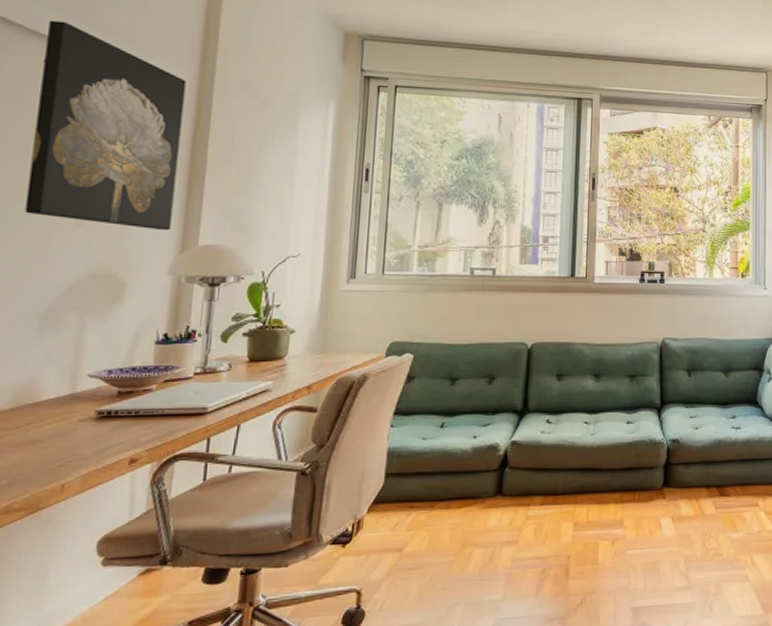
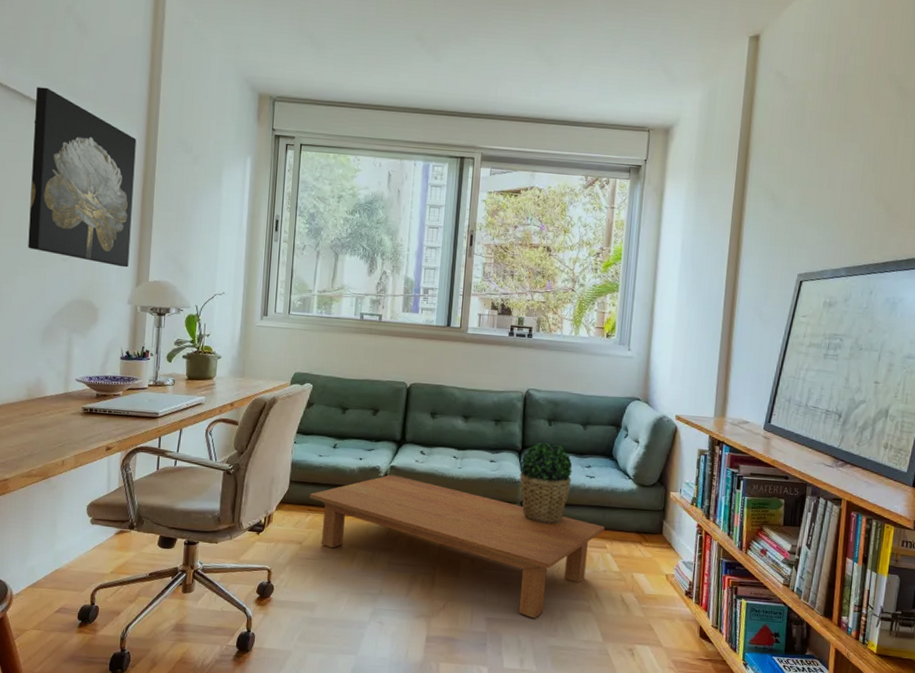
coffee table: none [411,450,755,600] -> present [309,474,605,619]
potted plant: none [660,395,717,487] -> present [519,442,573,524]

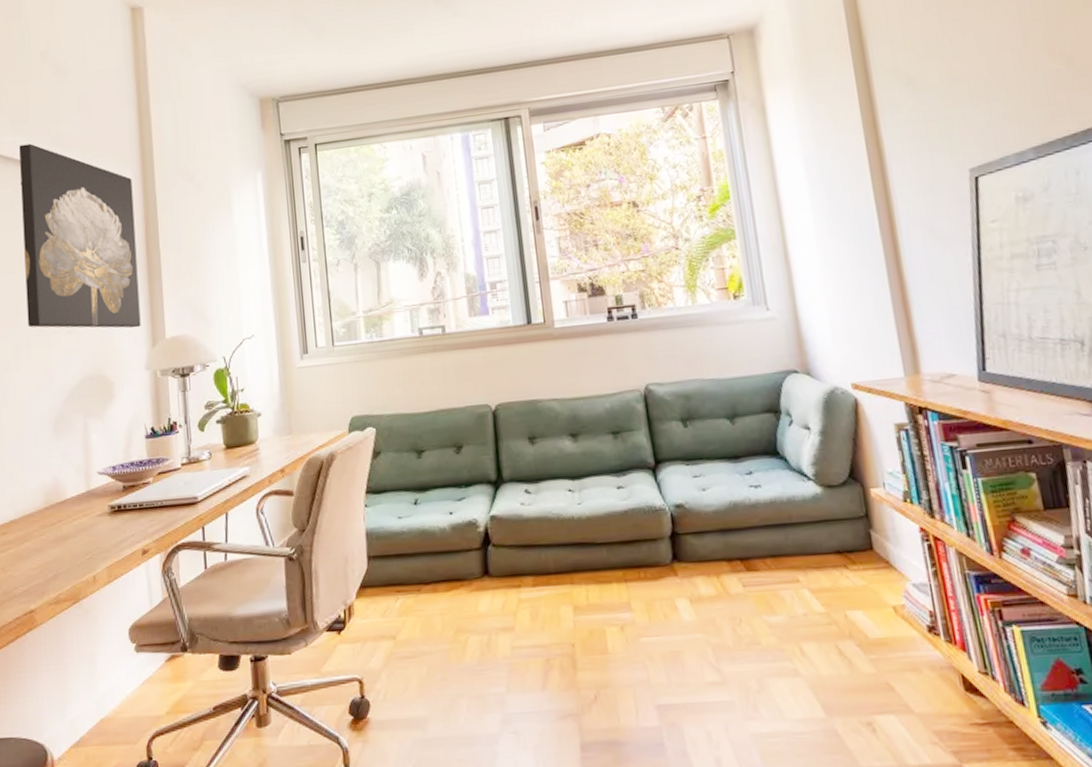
coffee table: present [309,474,605,619] -> none [394,526,791,698]
potted plant: present [519,442,573,524] -> none [658,449,732,561]

